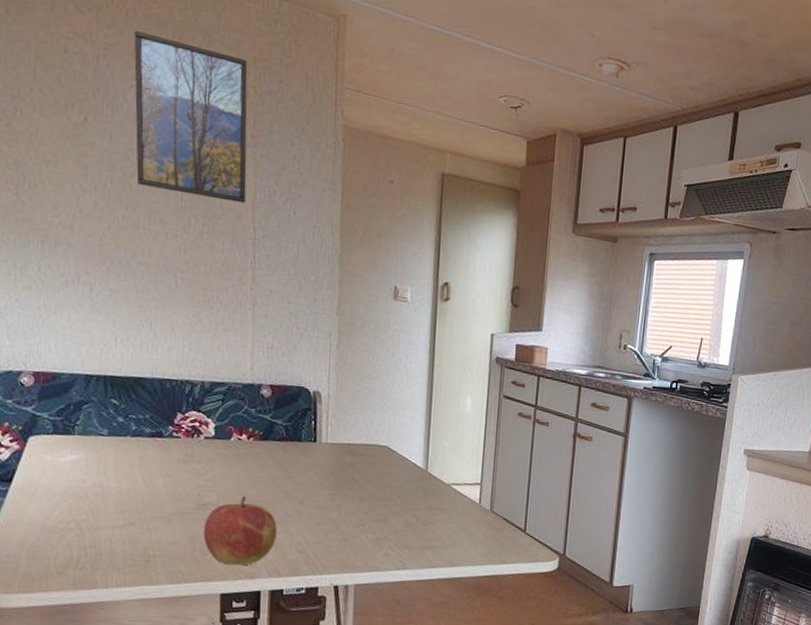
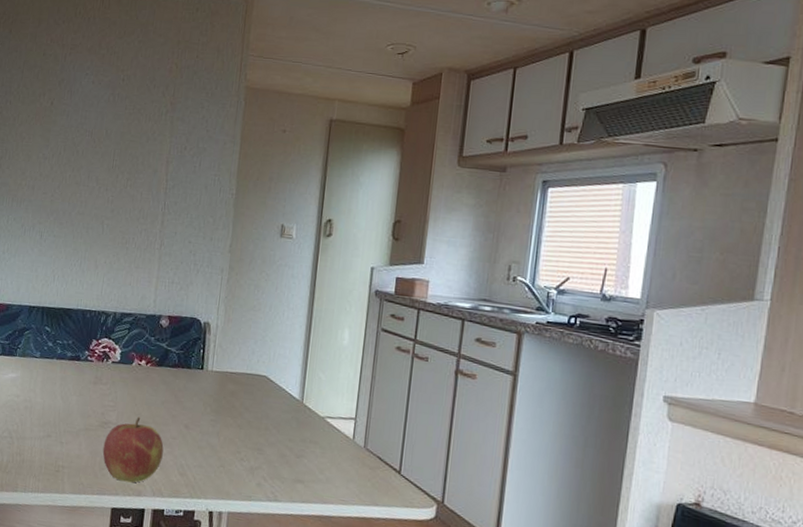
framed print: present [134,31,248,204] -> none [82,32,173,159]

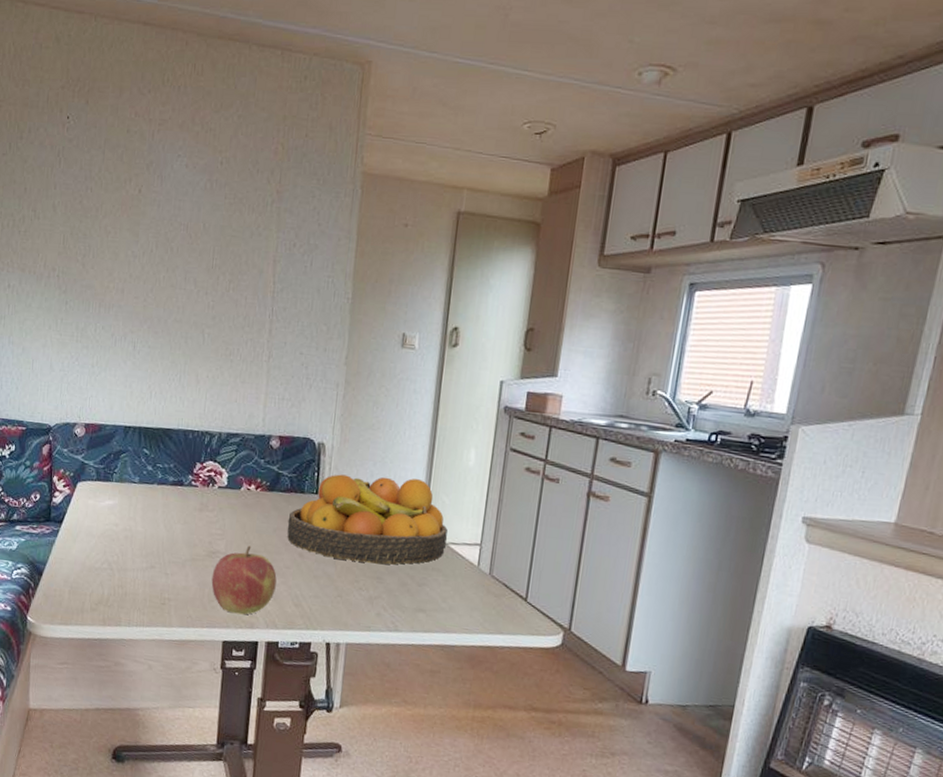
fruit bowl: none [174,351,324,437] -> present [287,474,448,565]

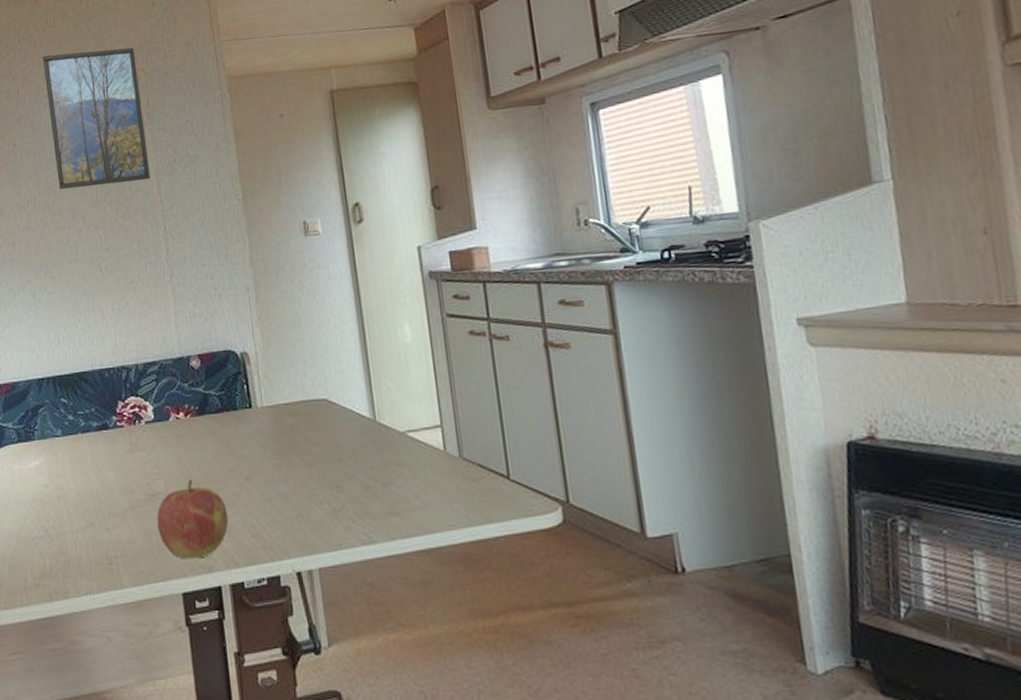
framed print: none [177,105,278,258] -> present [43,47,151,190]
fruit bowl: present [287,474,448,565] -> none [225,368,404,475]

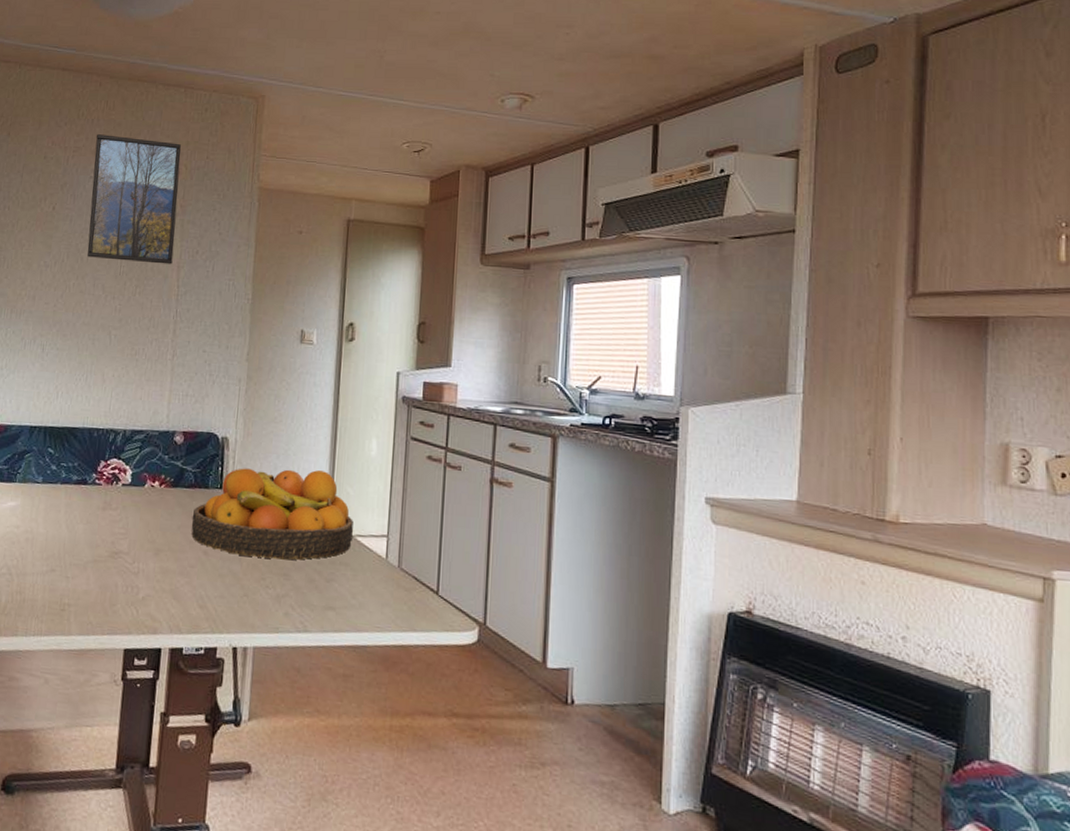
apple: present [156,479,228,559] -> none [113,544,181,619]
fruit bowl: none [225,368,404,475] -> present [191,468,353,560]

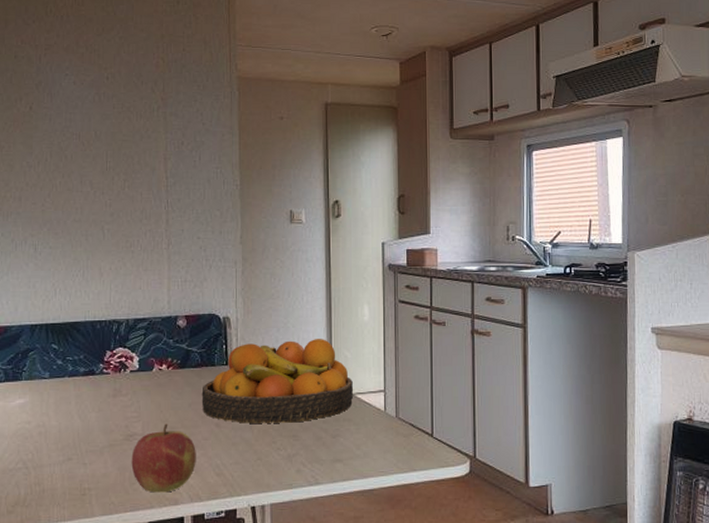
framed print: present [87,134,181,265] -> none [68,31,159,157]
apple: none [113,544,181,619] -> present [131,423,196,493]

